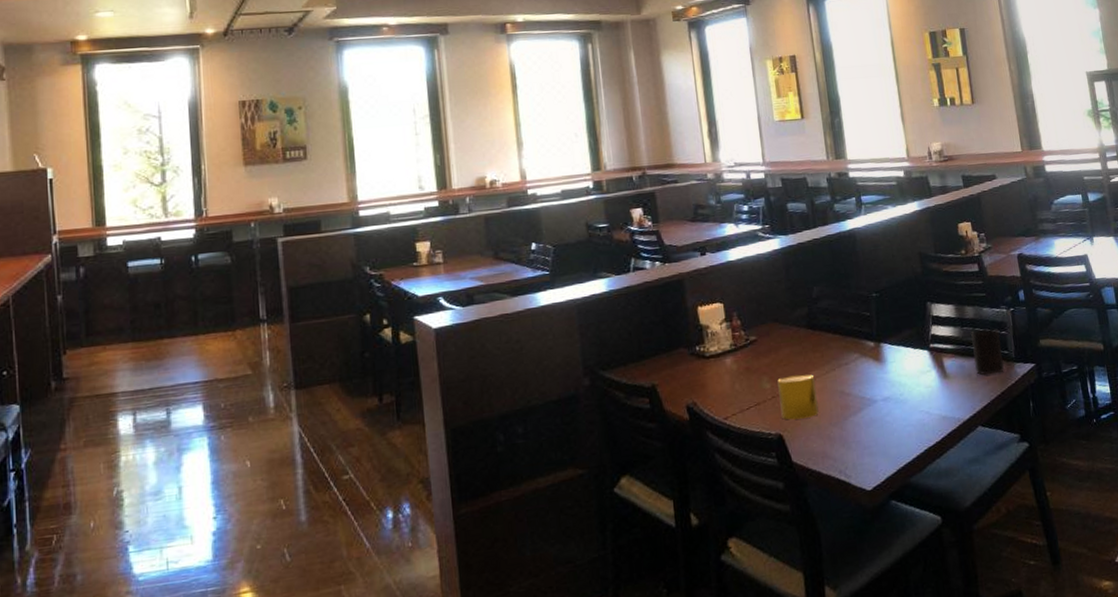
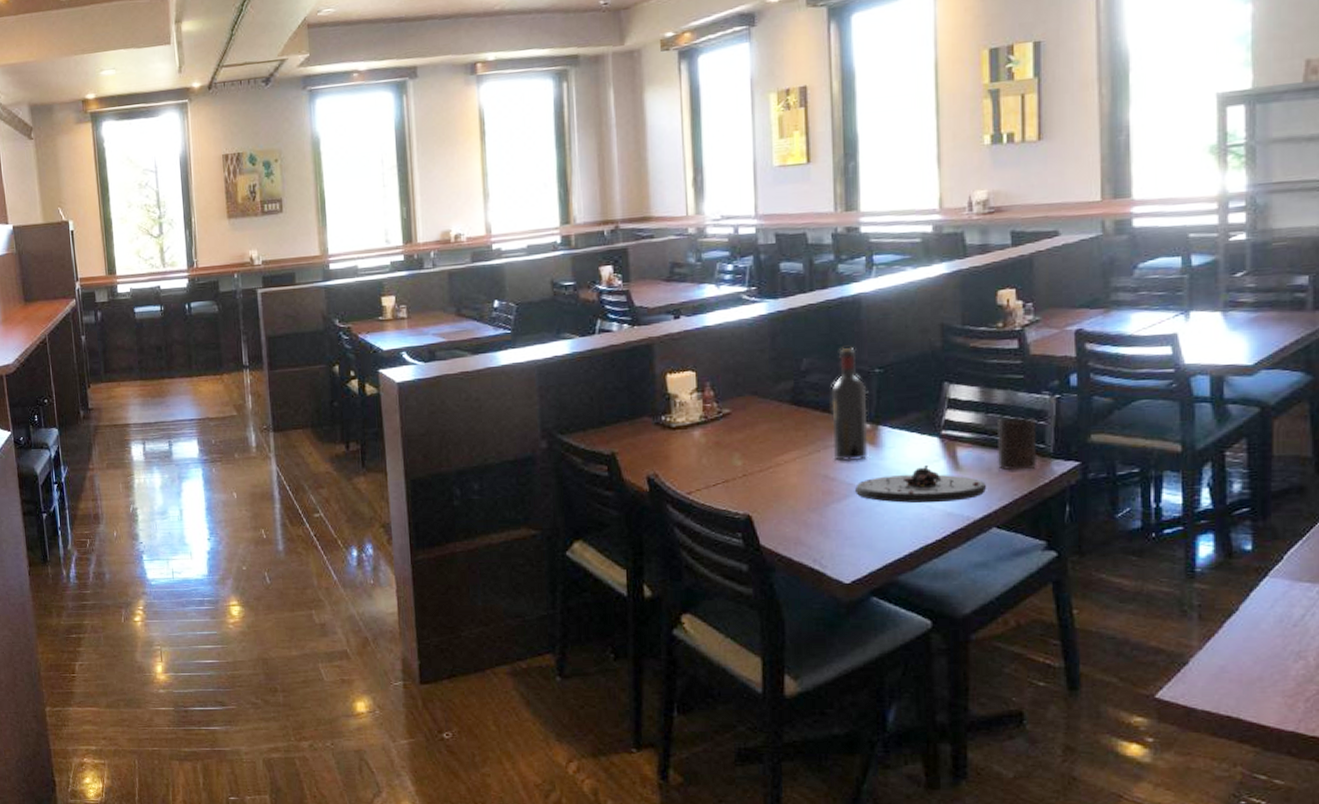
cup: present [777,374,819,420] -> none [751,453,796,501]
wine bottle: none [840,275,875,378] -> present [832,346,869,462]
plate: none [867,375,969,412] -> present [855,464,986,504]

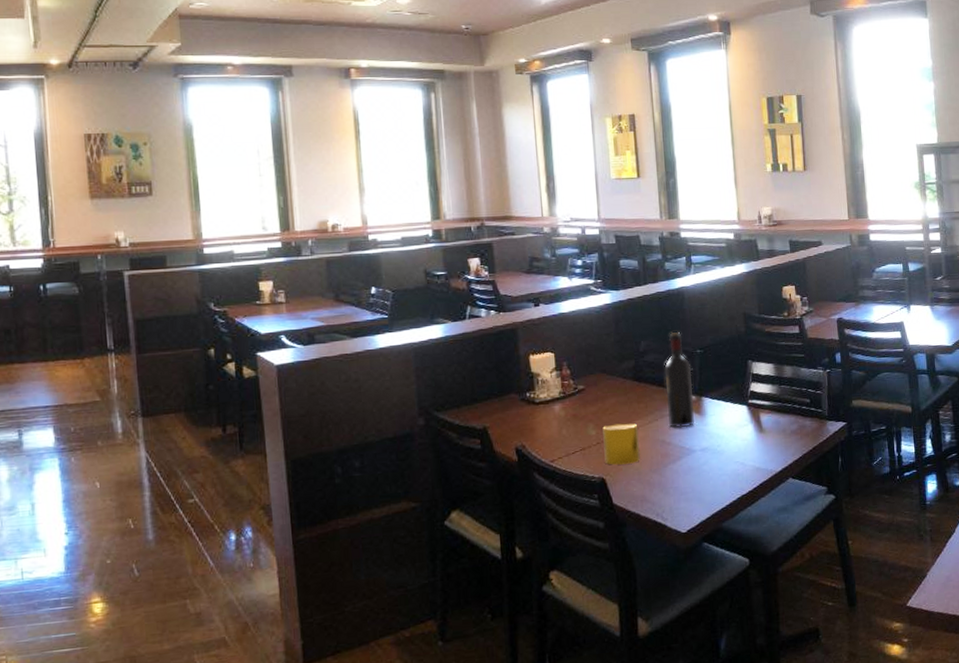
cup: none [751,453,796,501] -> present [603,423,640,465]
plate: present [855,464,986,504] -> none [686,428,783,462]
cup: present [996,417,1036,471] -> none [787,388,817,431]

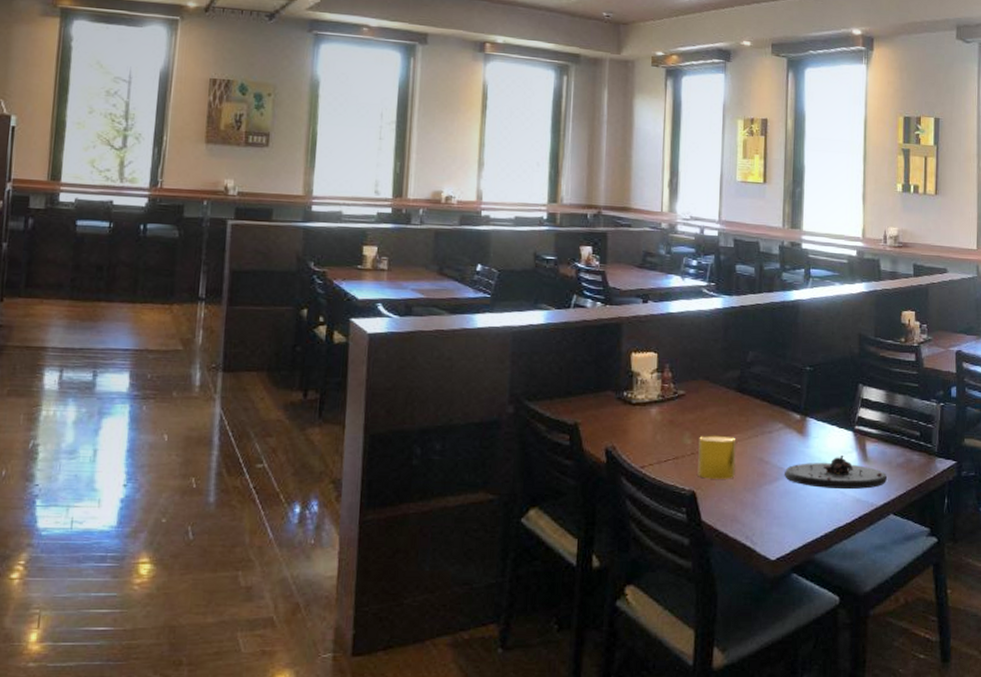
wine bottle: present [665,331,696,428] -> none [769,345,799,448]
plate: none [686,428,783,462] -> present [785,454,887,490]

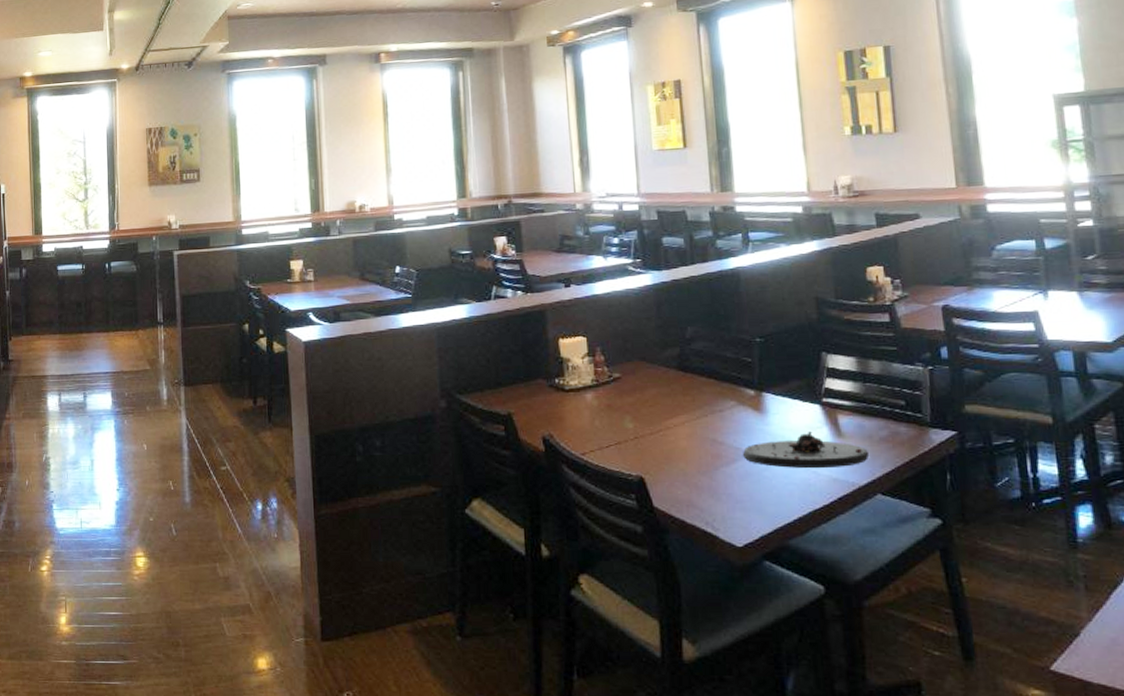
cup: present [698,435,736,479] -> none [641,417,686,463]

